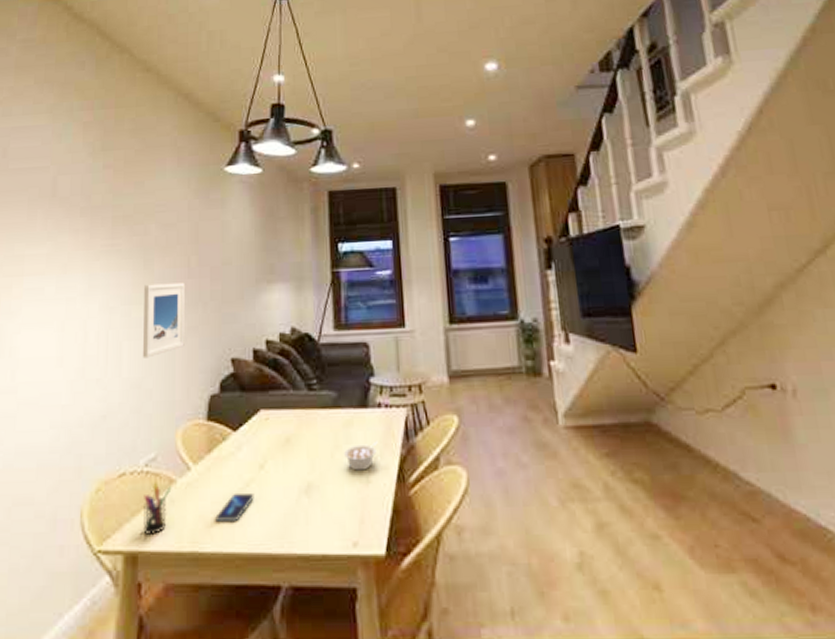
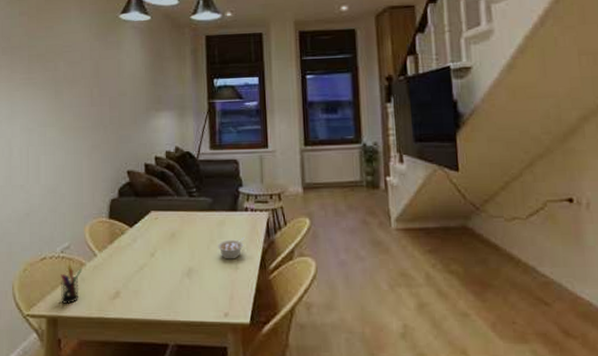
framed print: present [143,282,185,358] -> none [56,109,90,170]
smartphone: present [215,492,254,523] -> none [117,274,147,296]

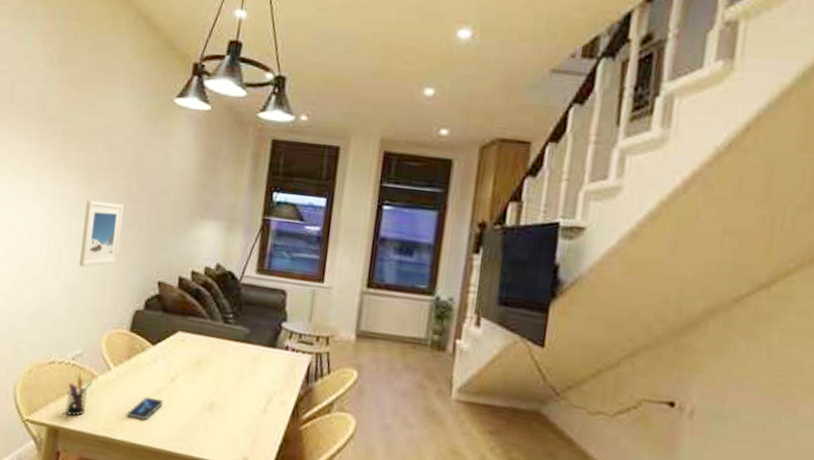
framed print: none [56,109,90,170] -> present [79,200,124,267]
smartphone: none [117,274,147,296] -> present [127,397,163,421]
legume: present [218,237,245,259] -> none [248,378,280,401]

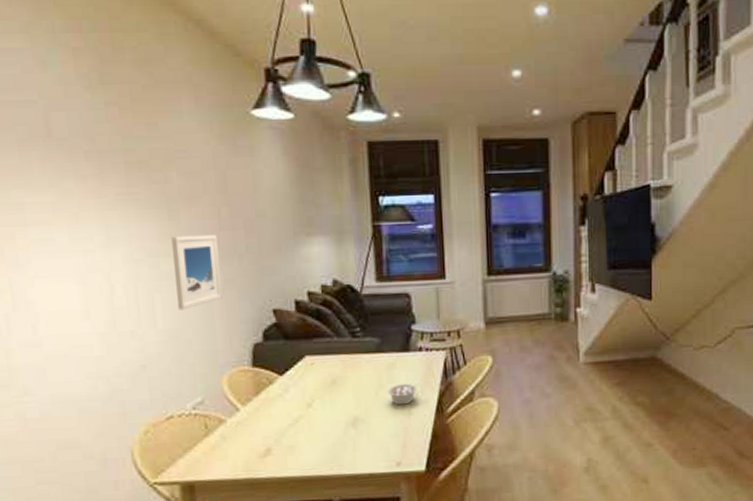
pen holder: present [65,375,93,417] -> none [194,423,222,468]
smartphone: present [127,397,163,421] -> none [267,427,304,453]
legume: none [248,378,280,401] -> present [388,379,419,405]

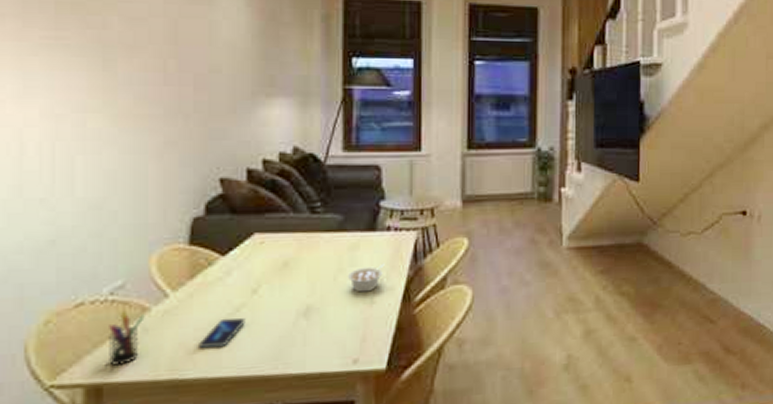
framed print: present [171,234,222,310] -> none [104,89,160,176]
pen holder: none [194,423,222,468] -> present [109,312,145,367]
smartphone: none [267,427,304,453] -> present [199,317,245,349]

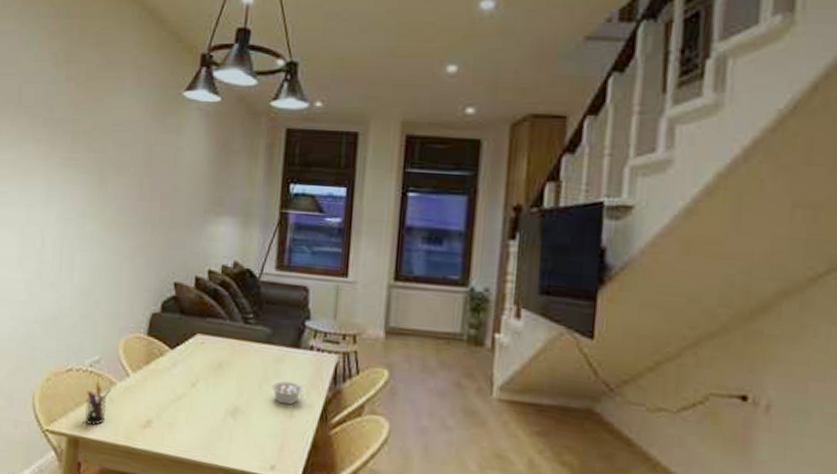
smartphone: present [199,317,245,349] -> none [148,403,185,428]

